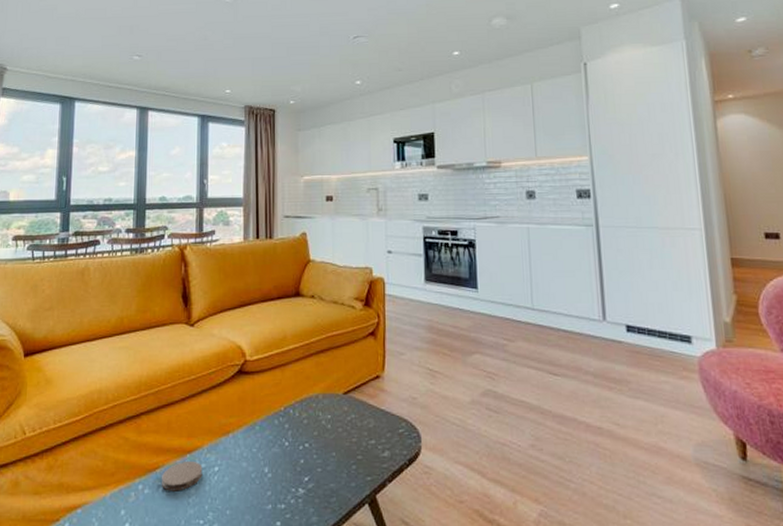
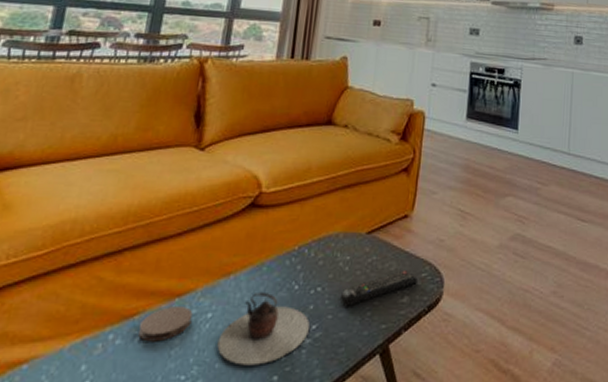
teapot: none [226,448,302,512] -> present [217,291,310,366]
remote control: none [327,427,397,461] -> present [340,270,419,307]

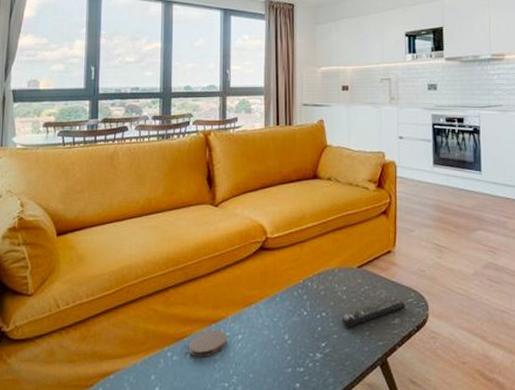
teapot: present [217,291,310,366] -> none [249,317,319,375]

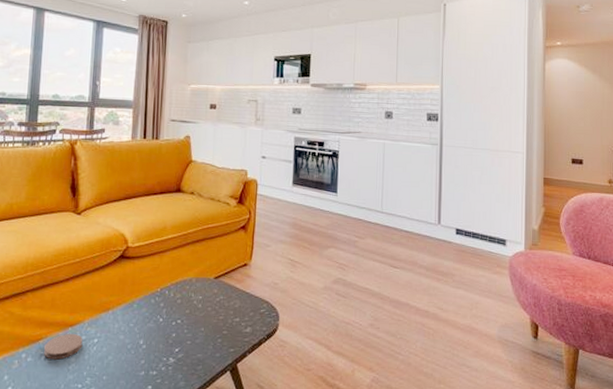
remote control: present [342,297,406,328] -> none [197,307,258,335]

